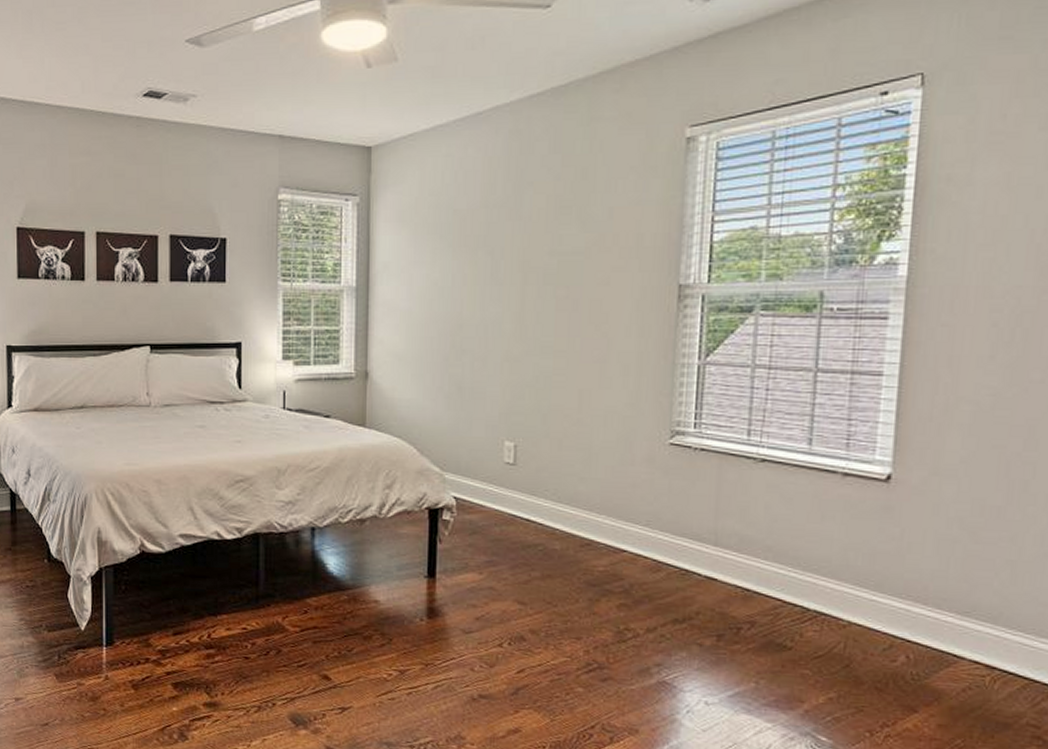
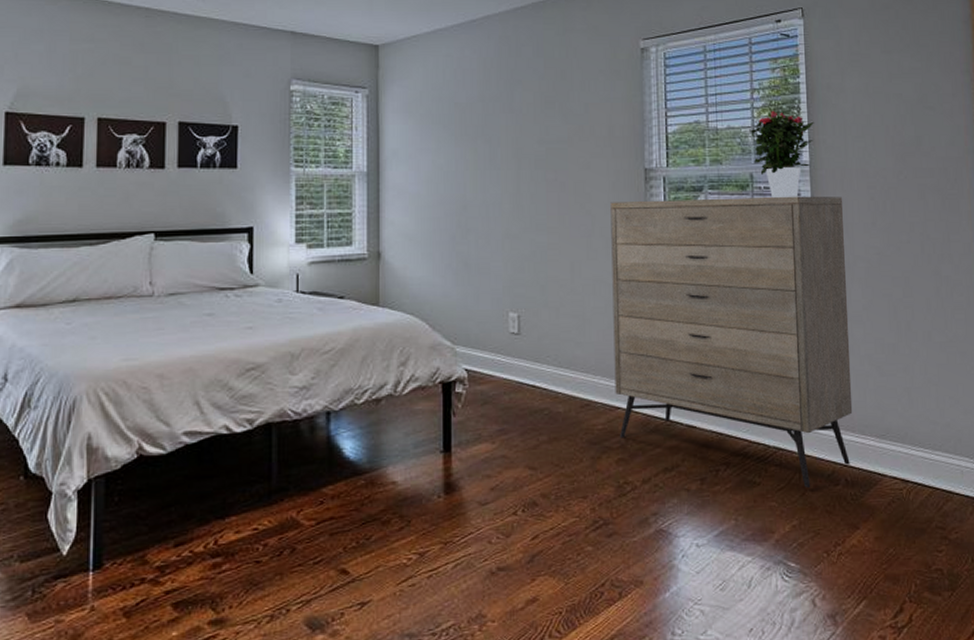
dresser: none [621,320,951,660] -> present [610,196,853,488]
potted flower: none [826,211,920,322] -> present [751,110,814,197]

